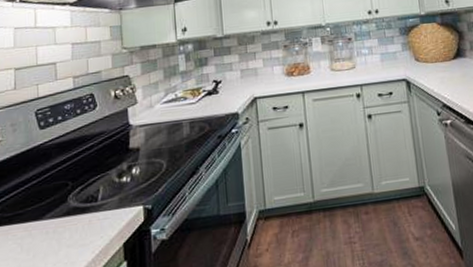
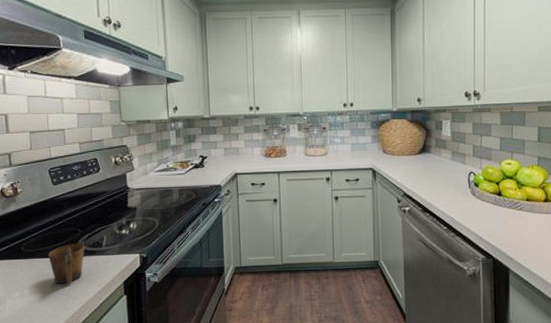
mug: none [30,198,77,256] -> present [48,243,85,285]

